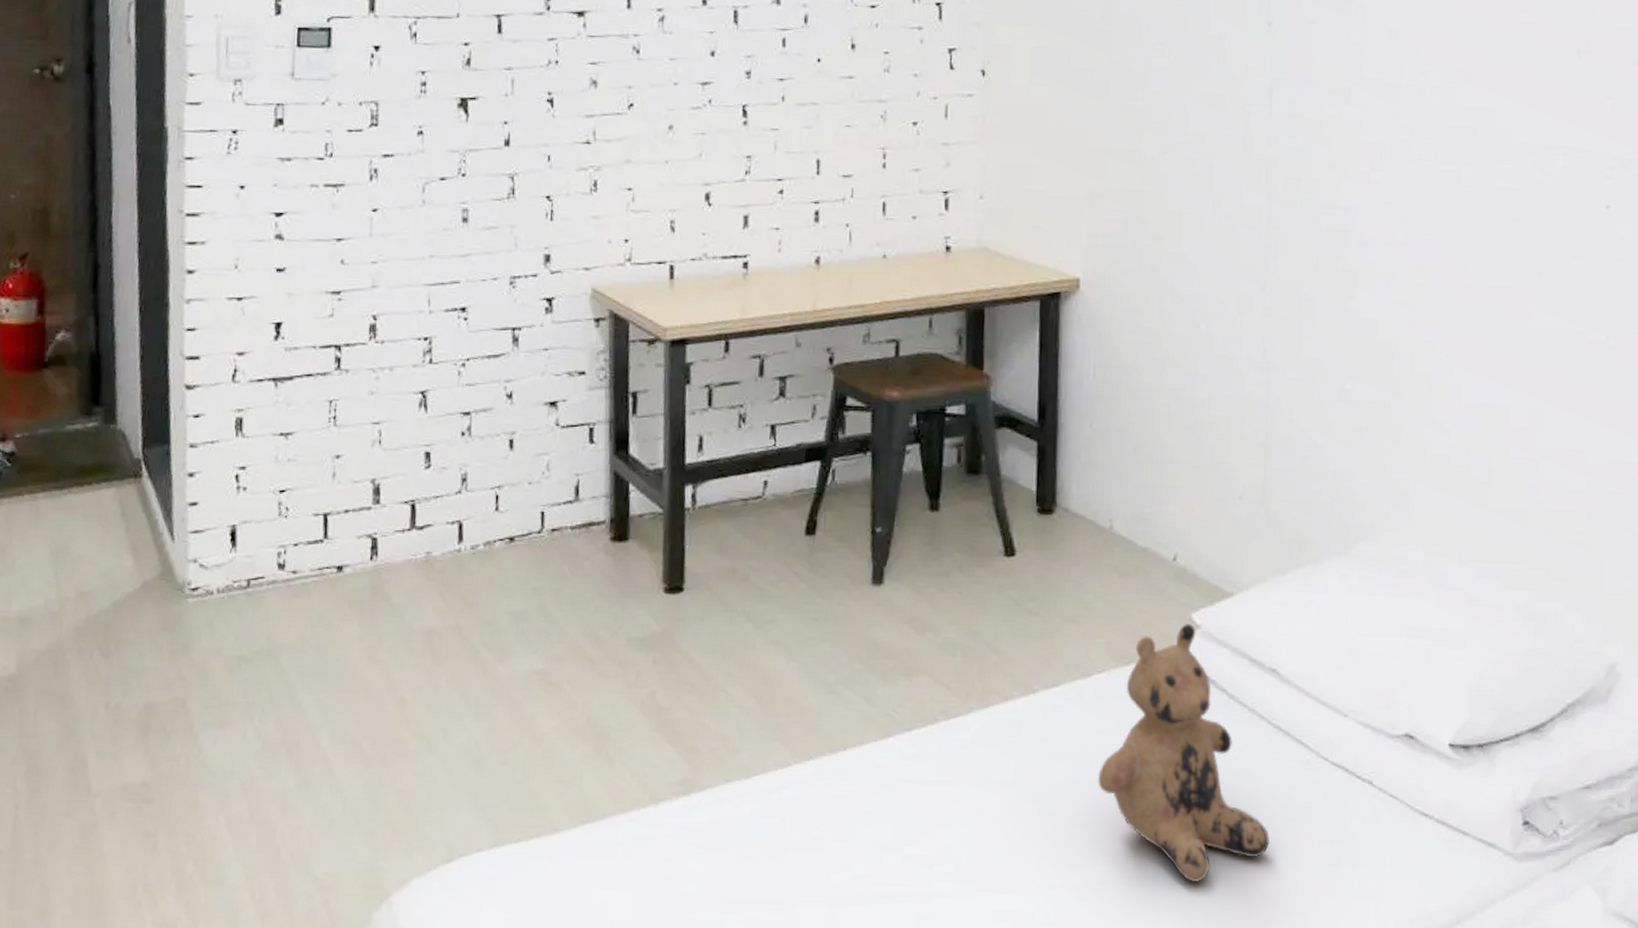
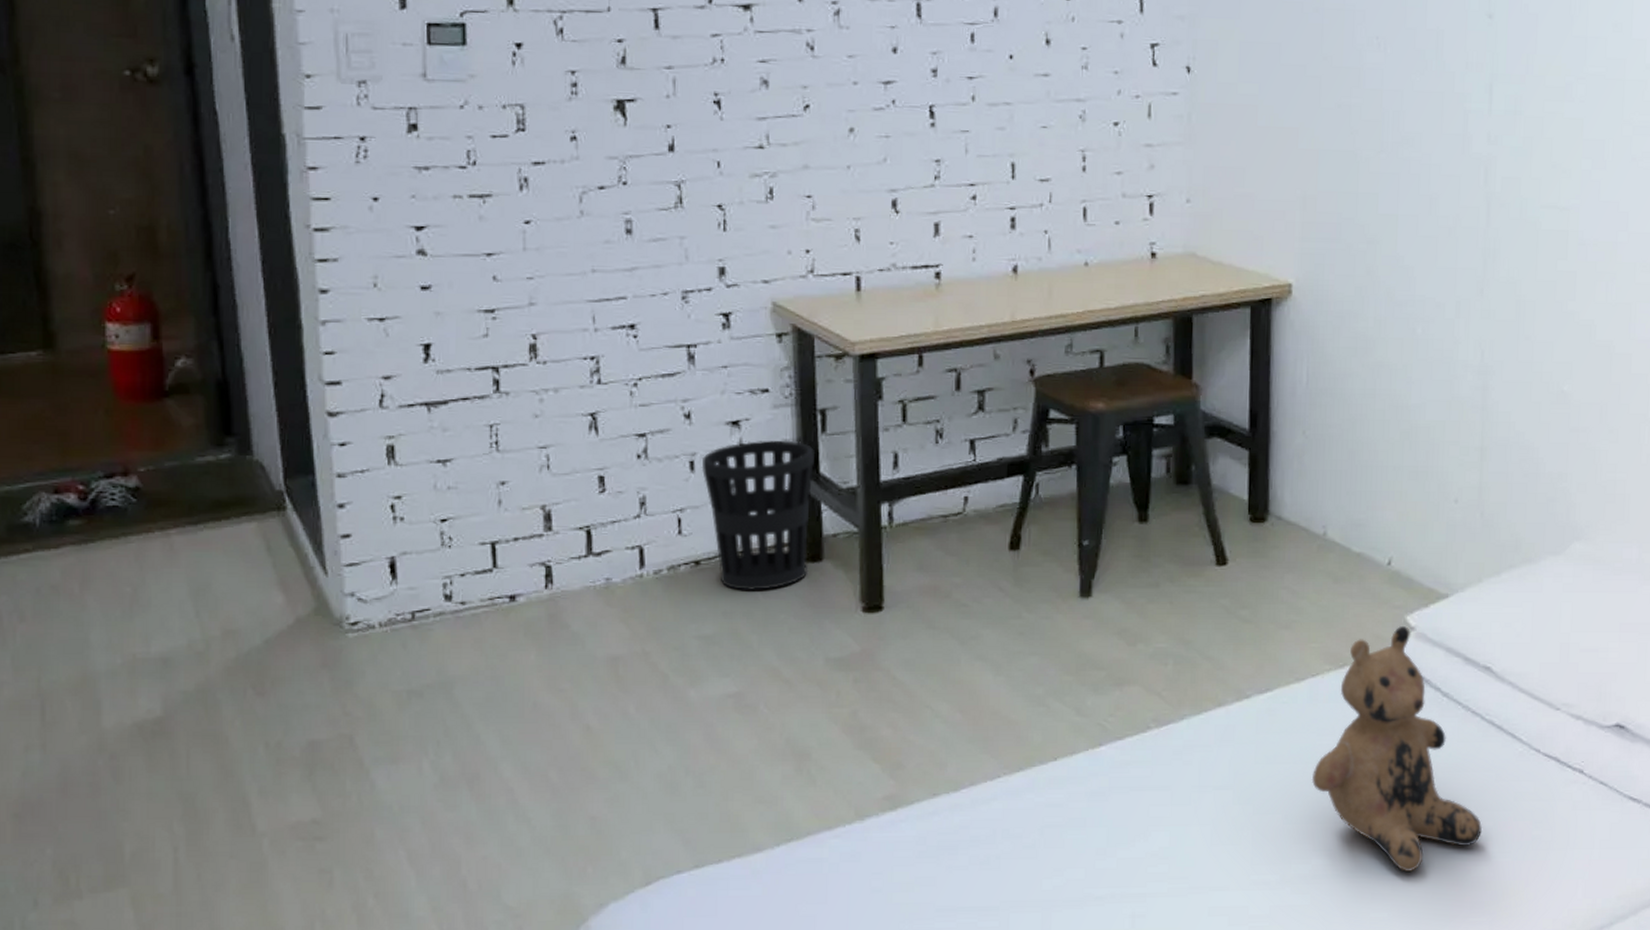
wastebasket: none [519,421,625,569] -> present [701,440,815,591]

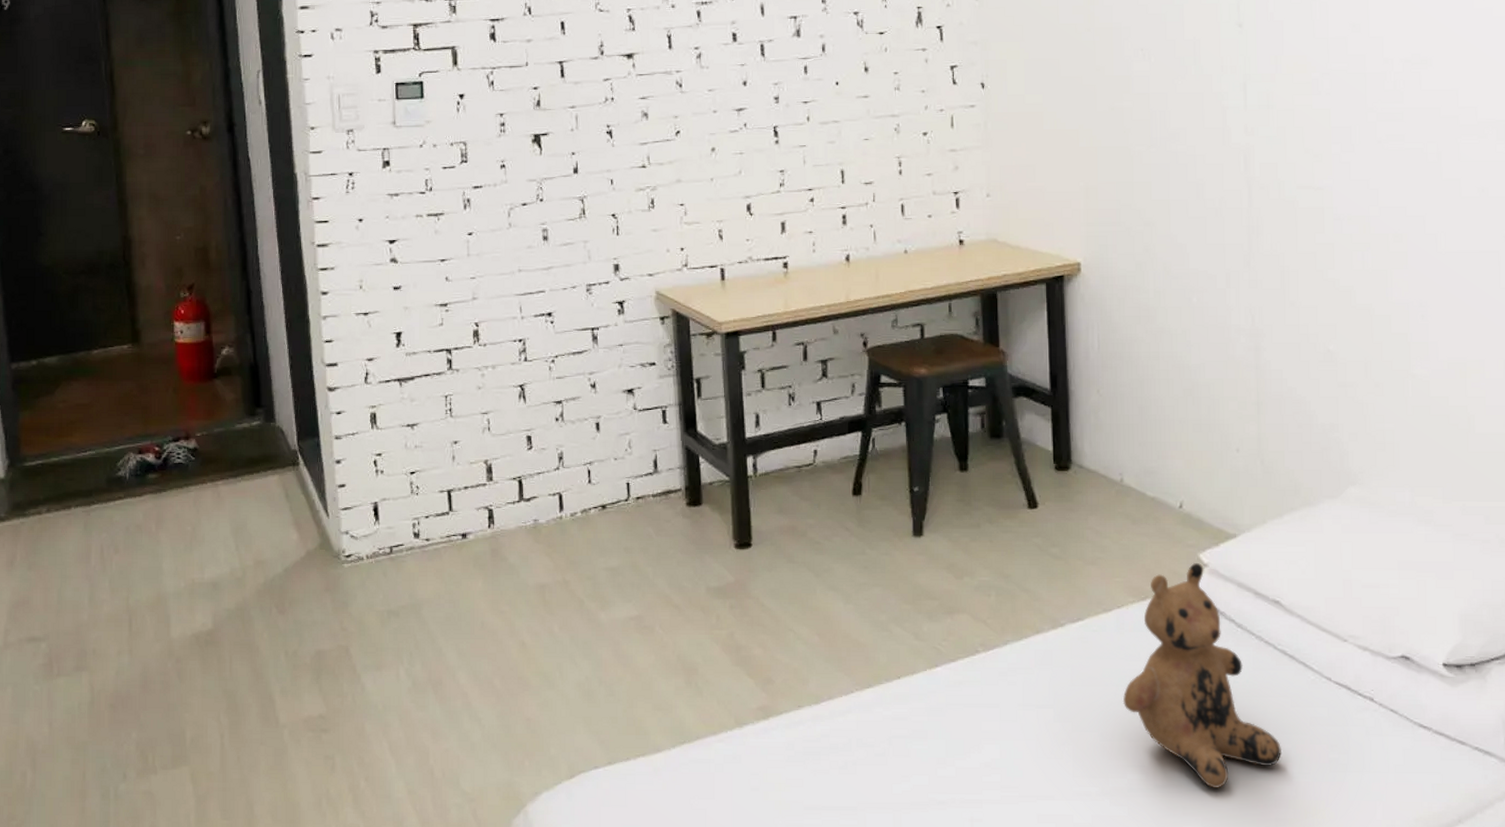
wastebasket: present [701,440,815,591] -> none [605,404,694,531]

